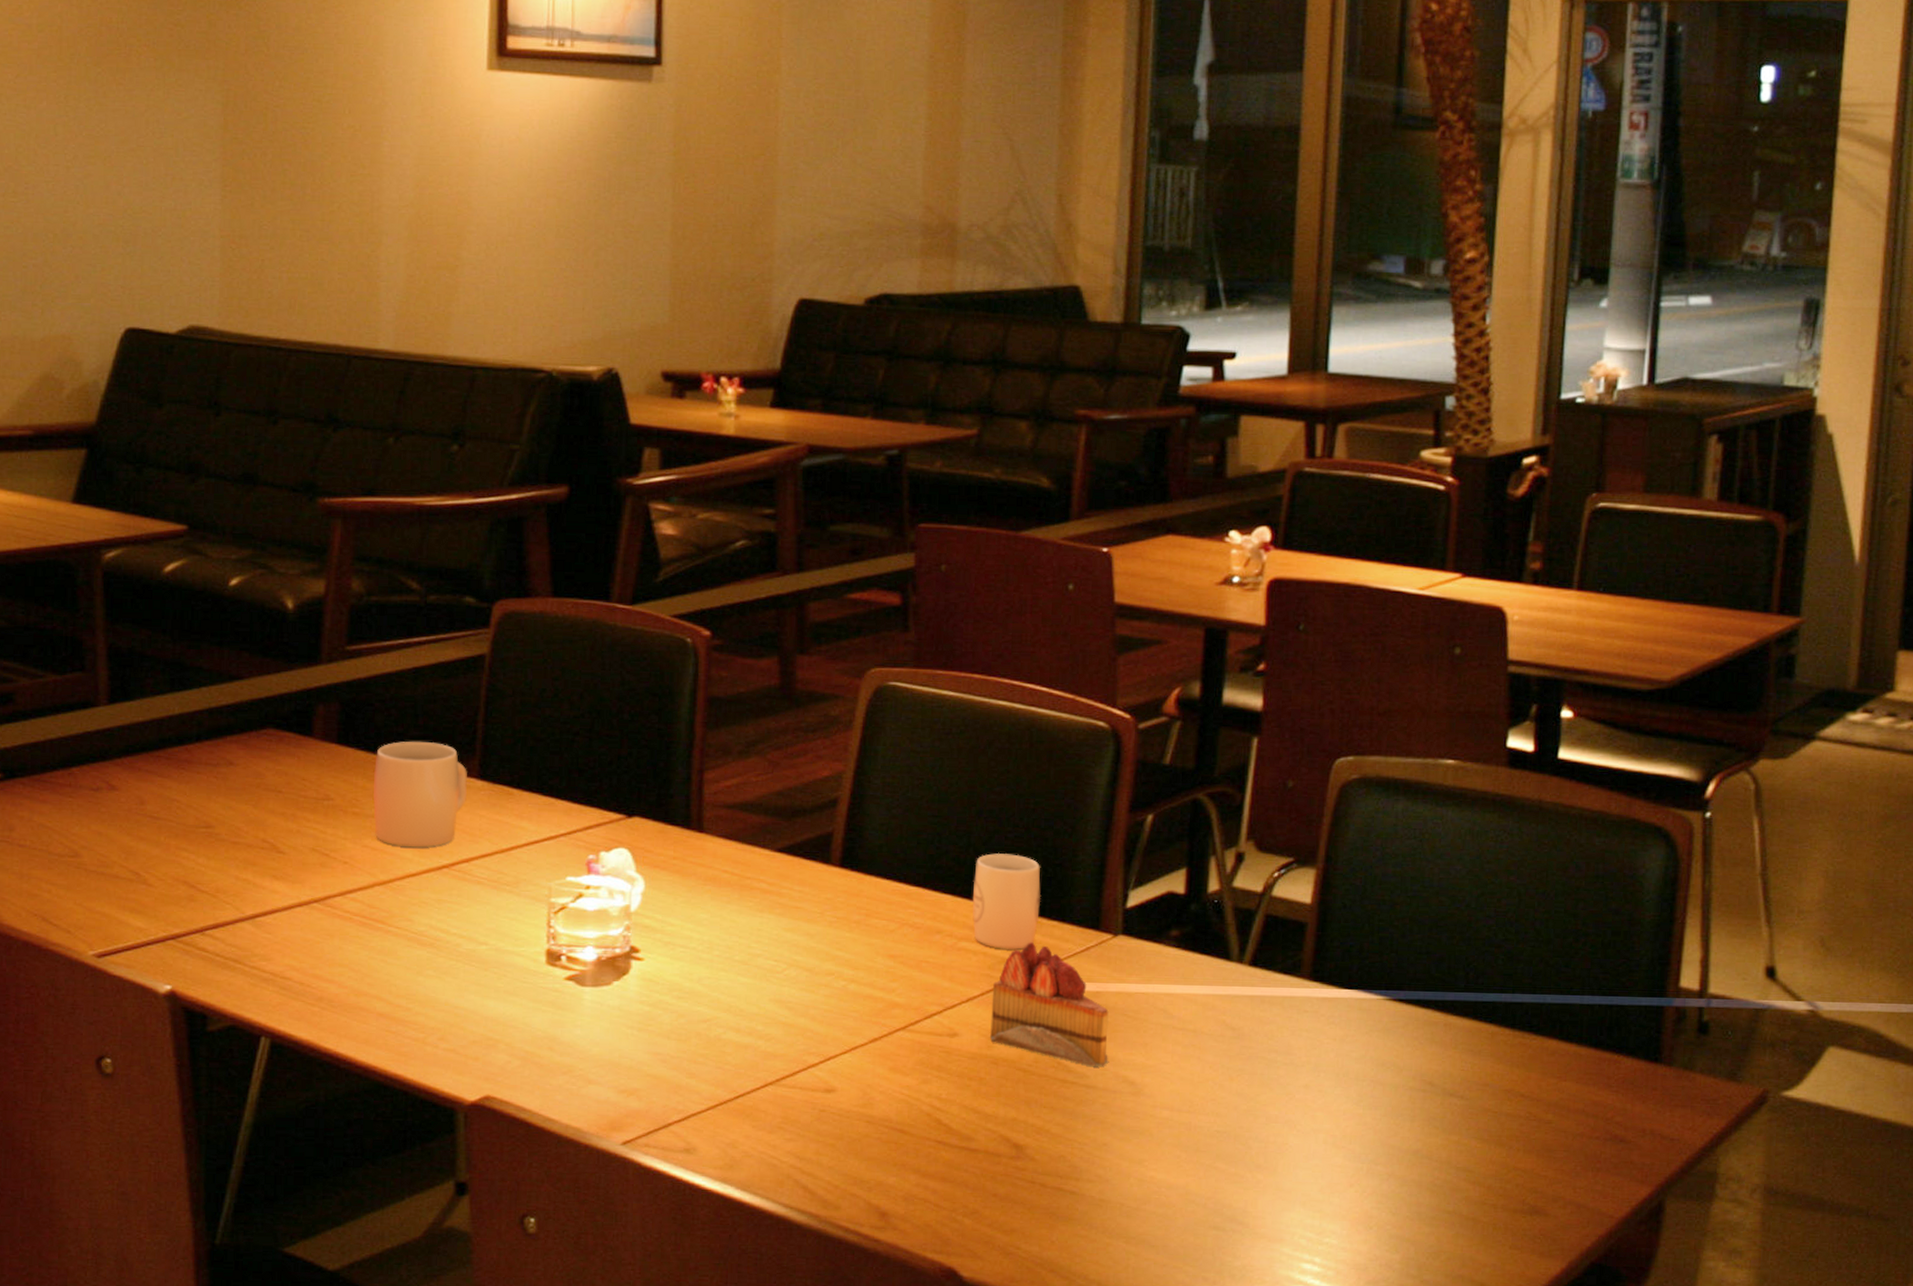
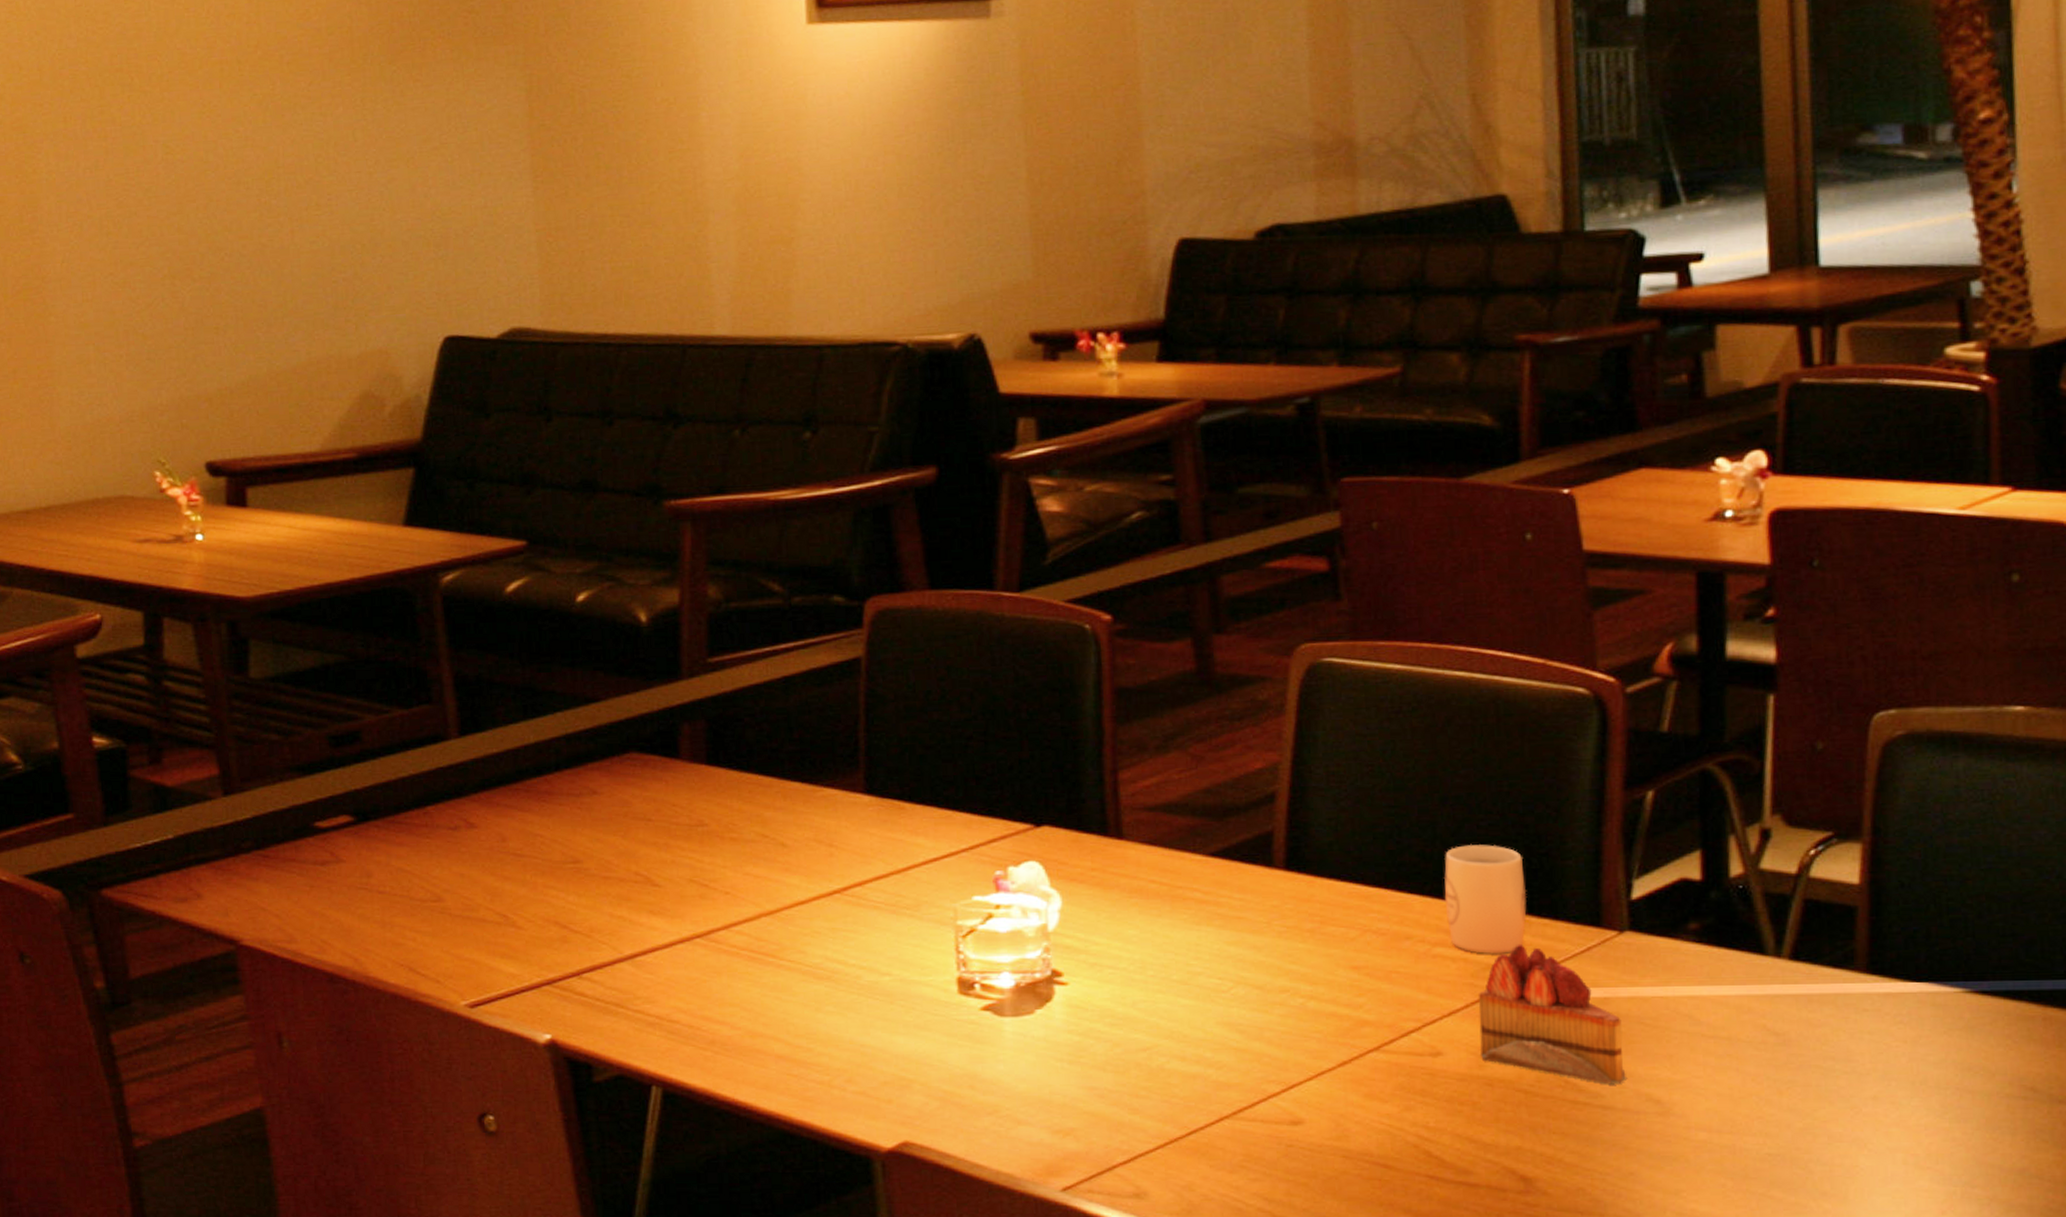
mug: present [372,741,467,848] -> none [749,756,854,873]

